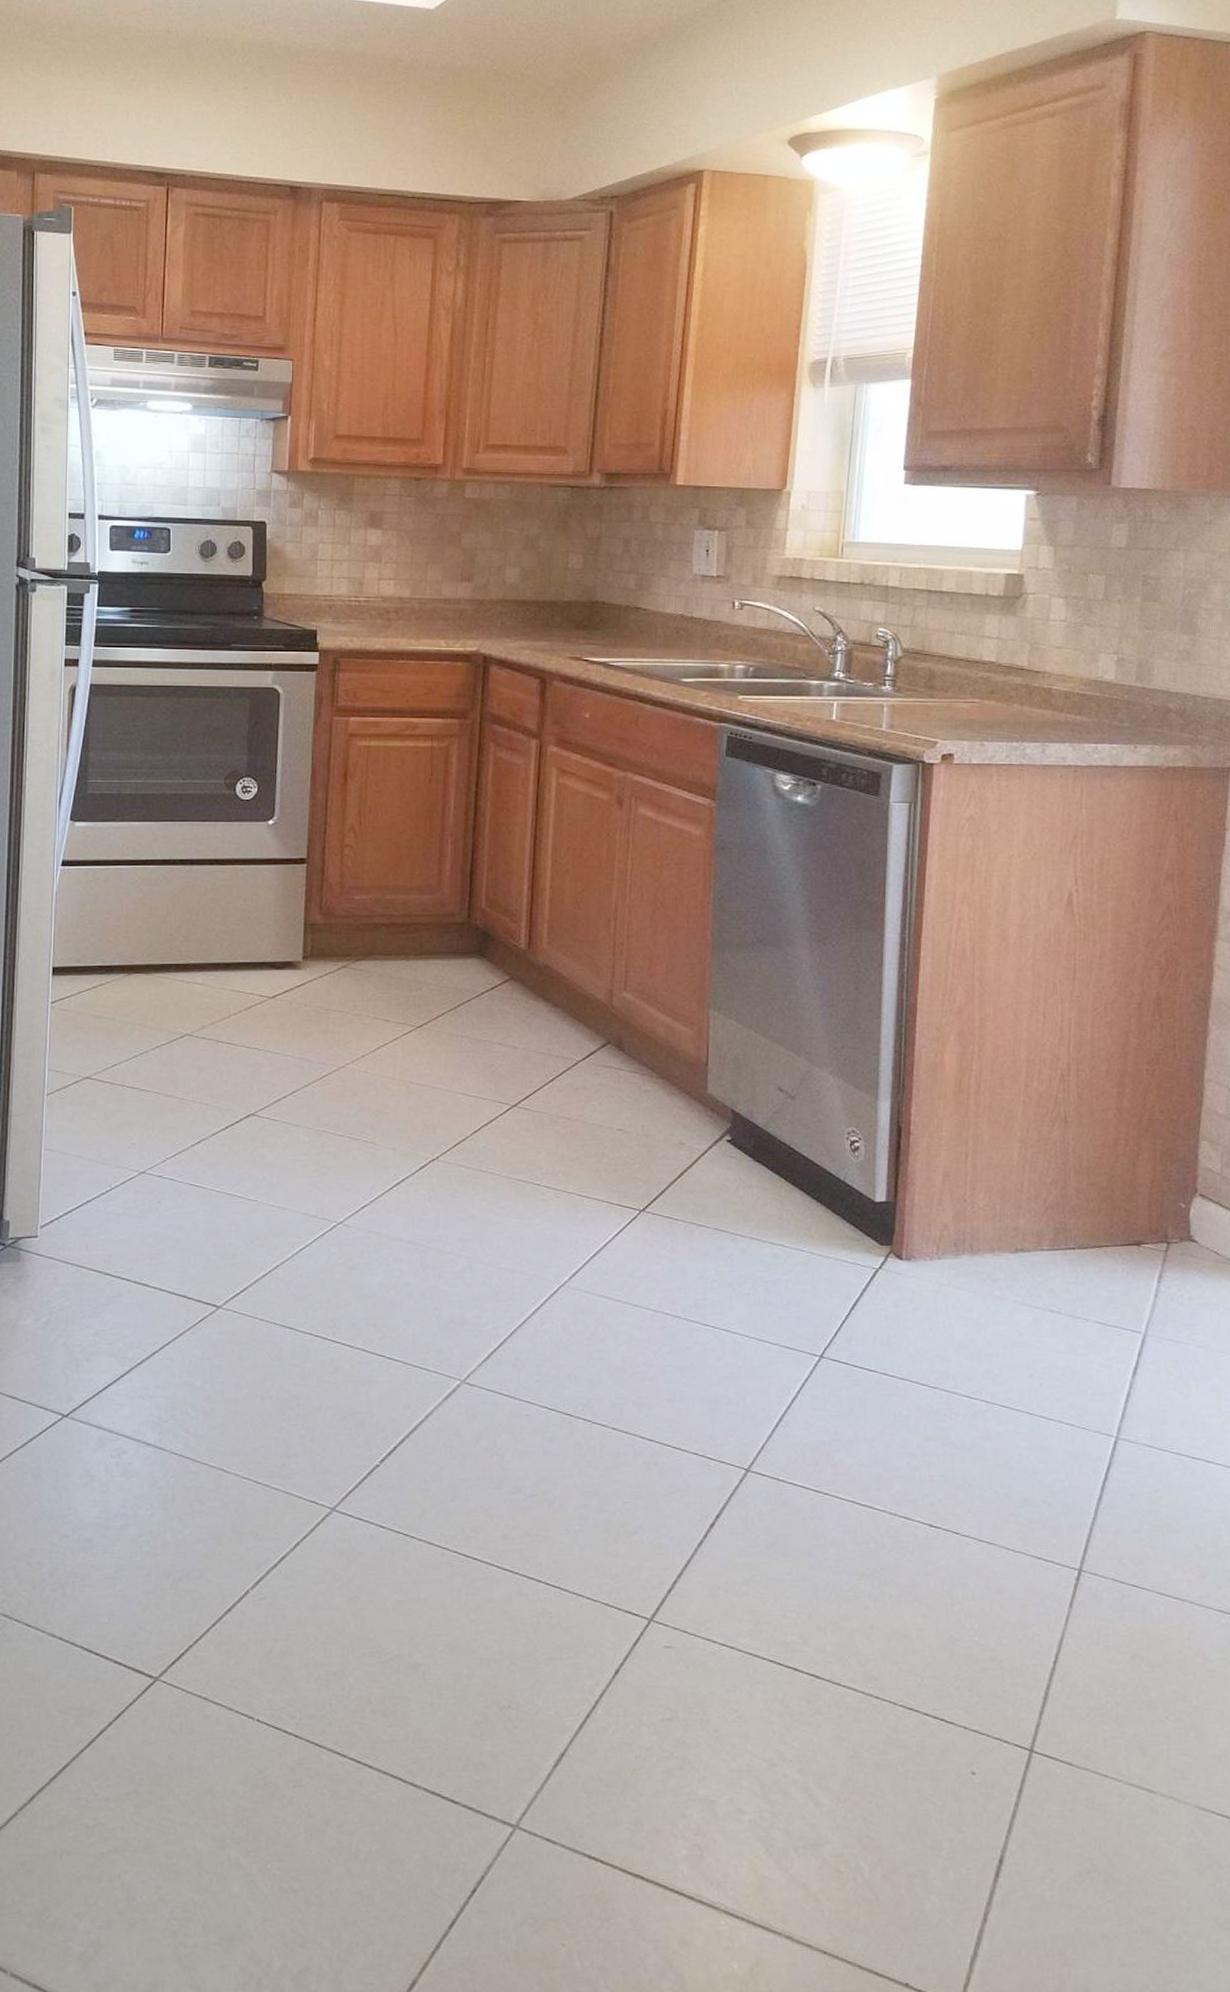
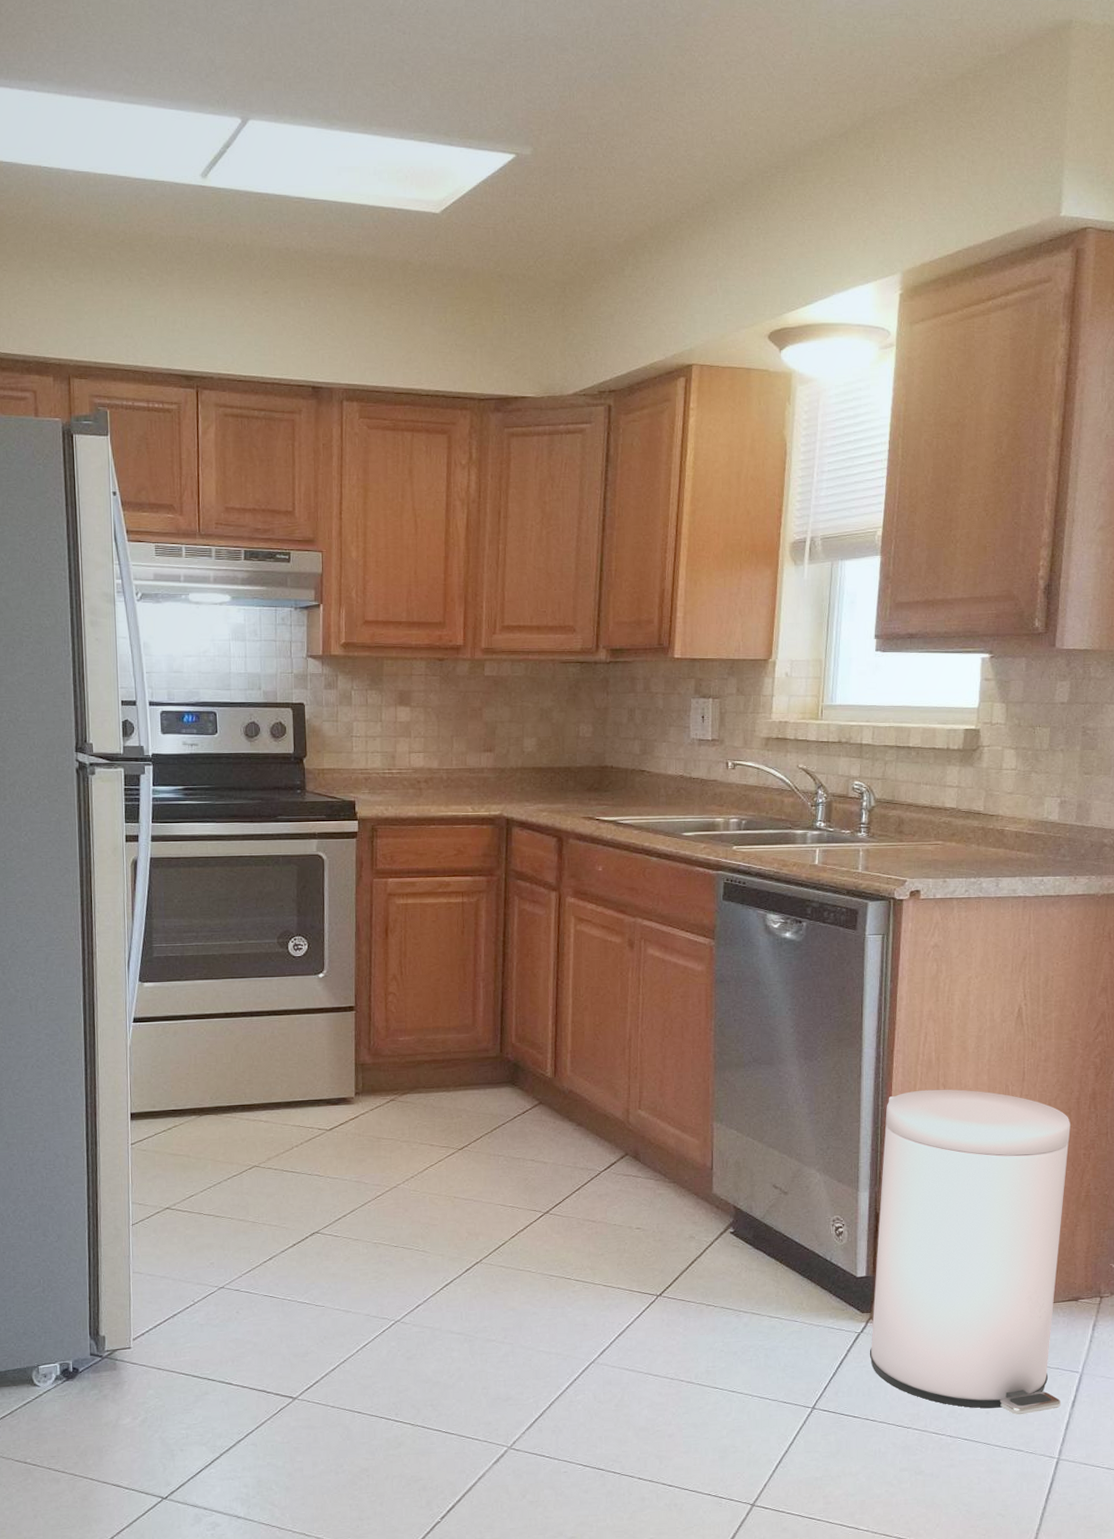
pedal bin: none [889,984,1131,1381] -> present [869,1089,1071,1415]

